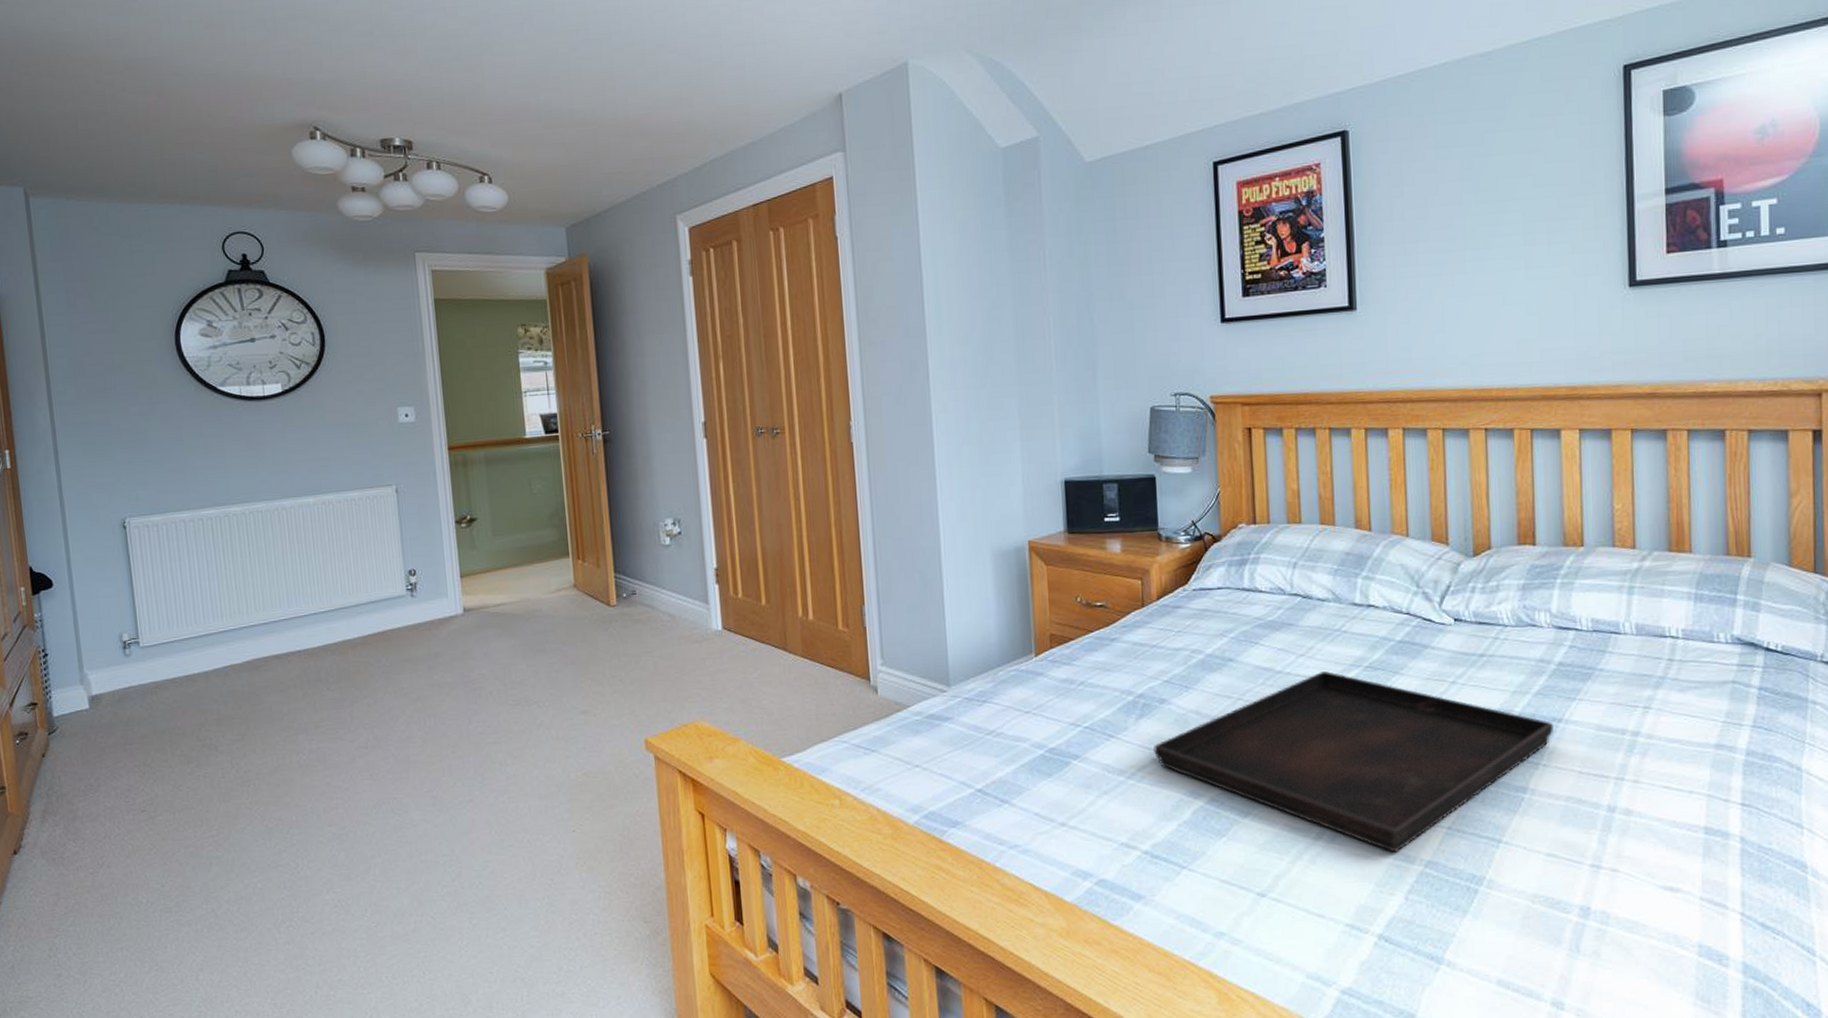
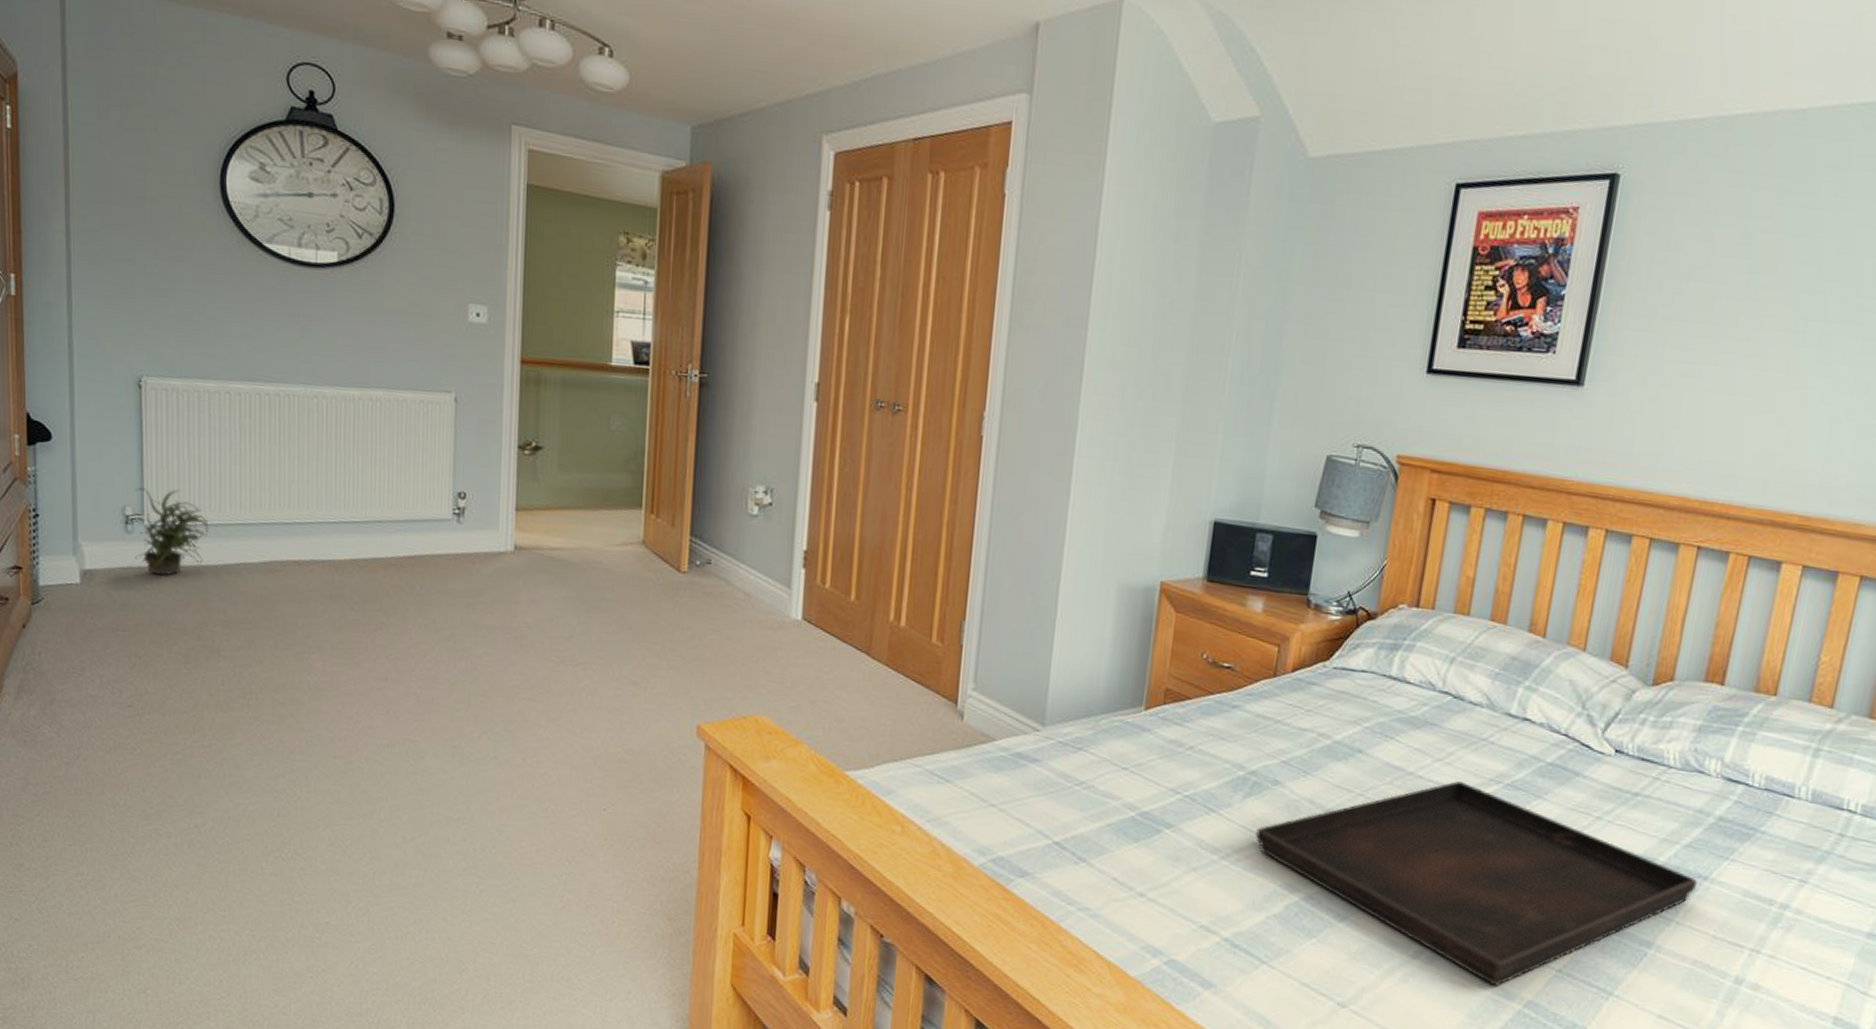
potted plant: none [129,610,197,689] -> present [135,487,209,576]

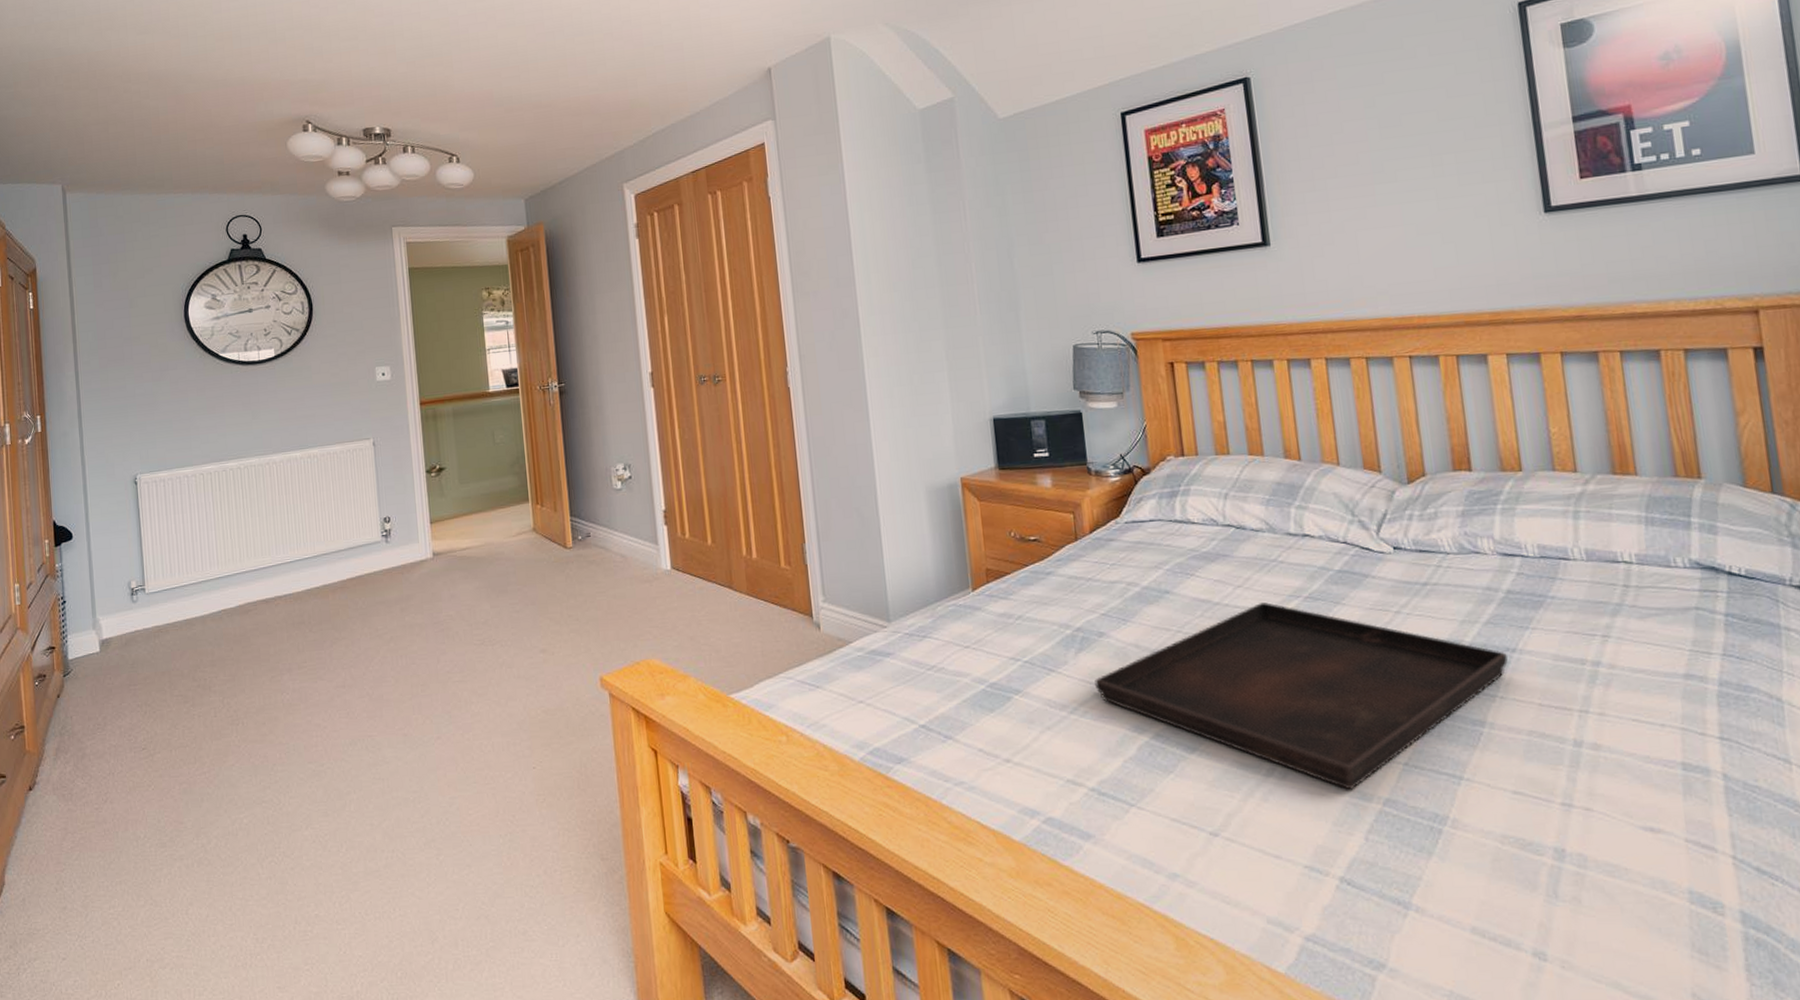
potted plant: present [135,487,209,576] -> none [137,559,195,633]

